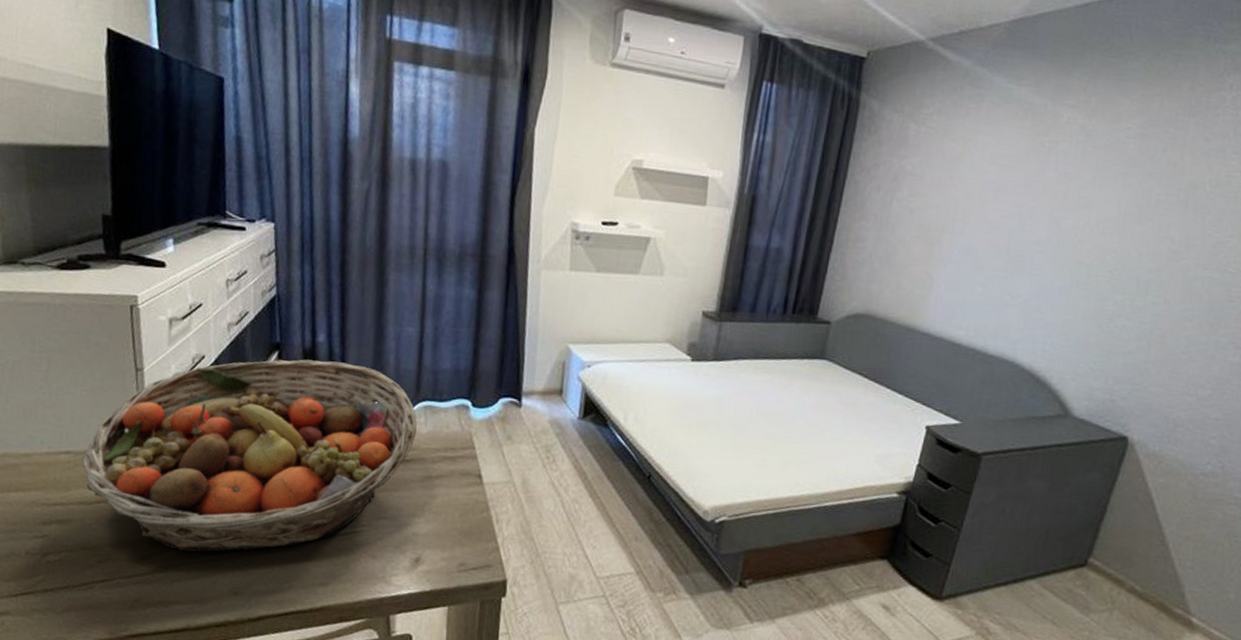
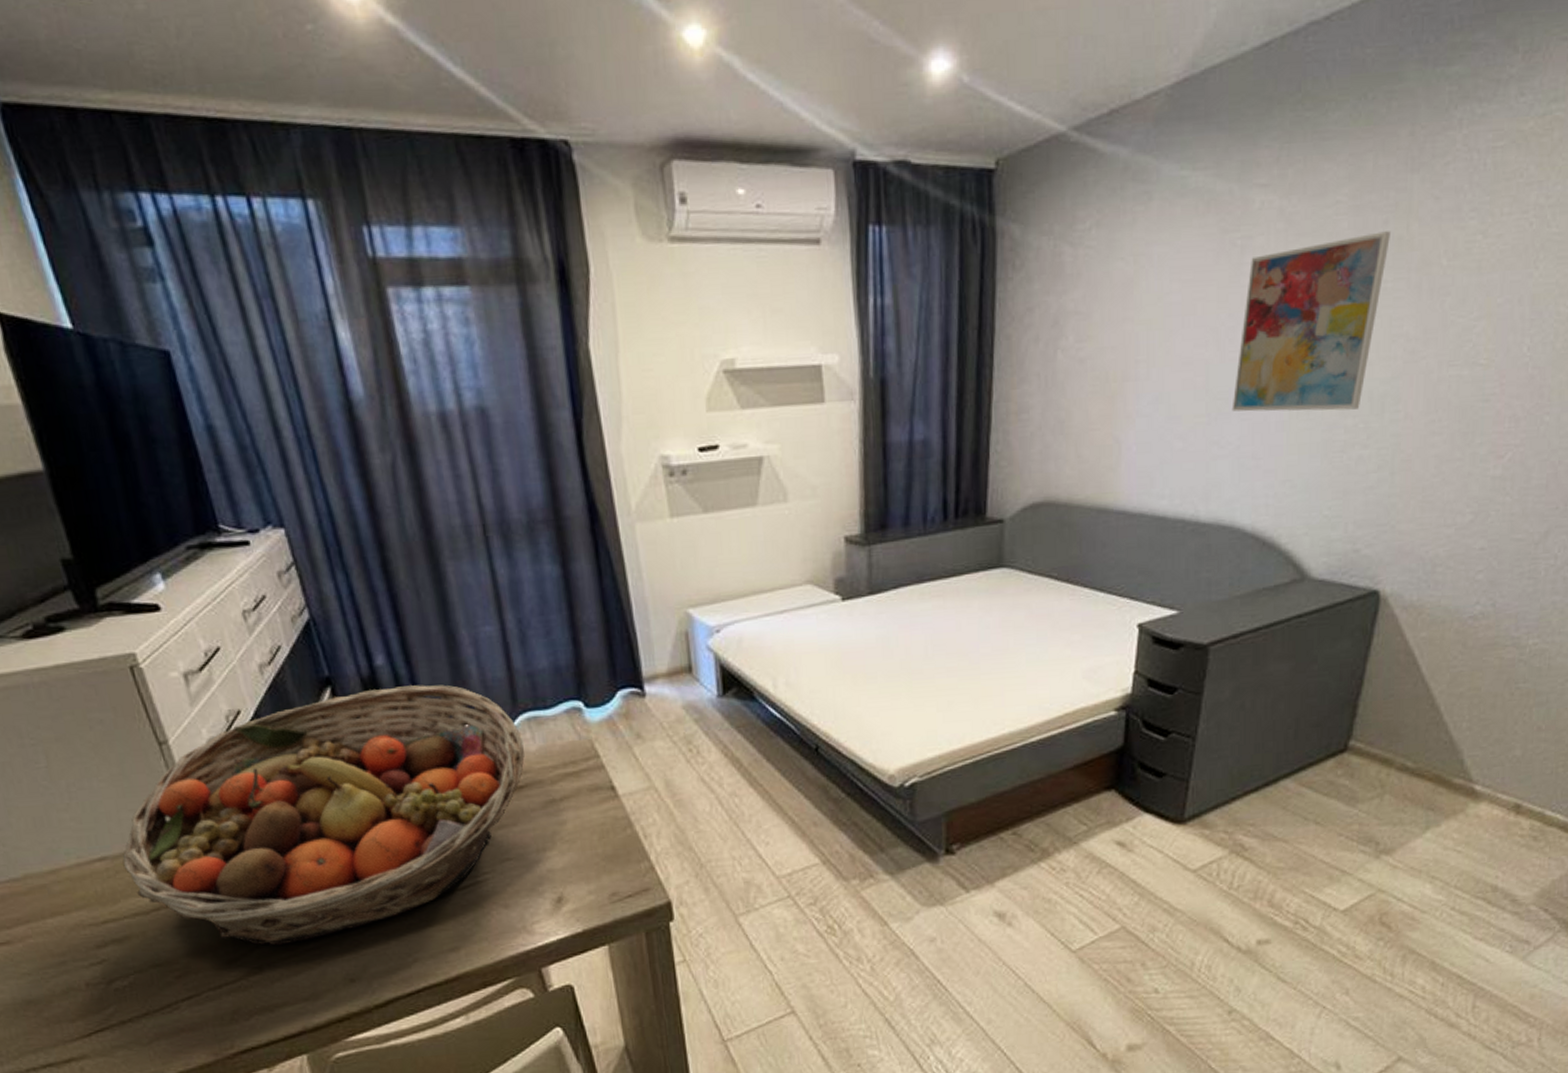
wall art: none [1025,156,1168,289] -> present [1232,231,1392,412]

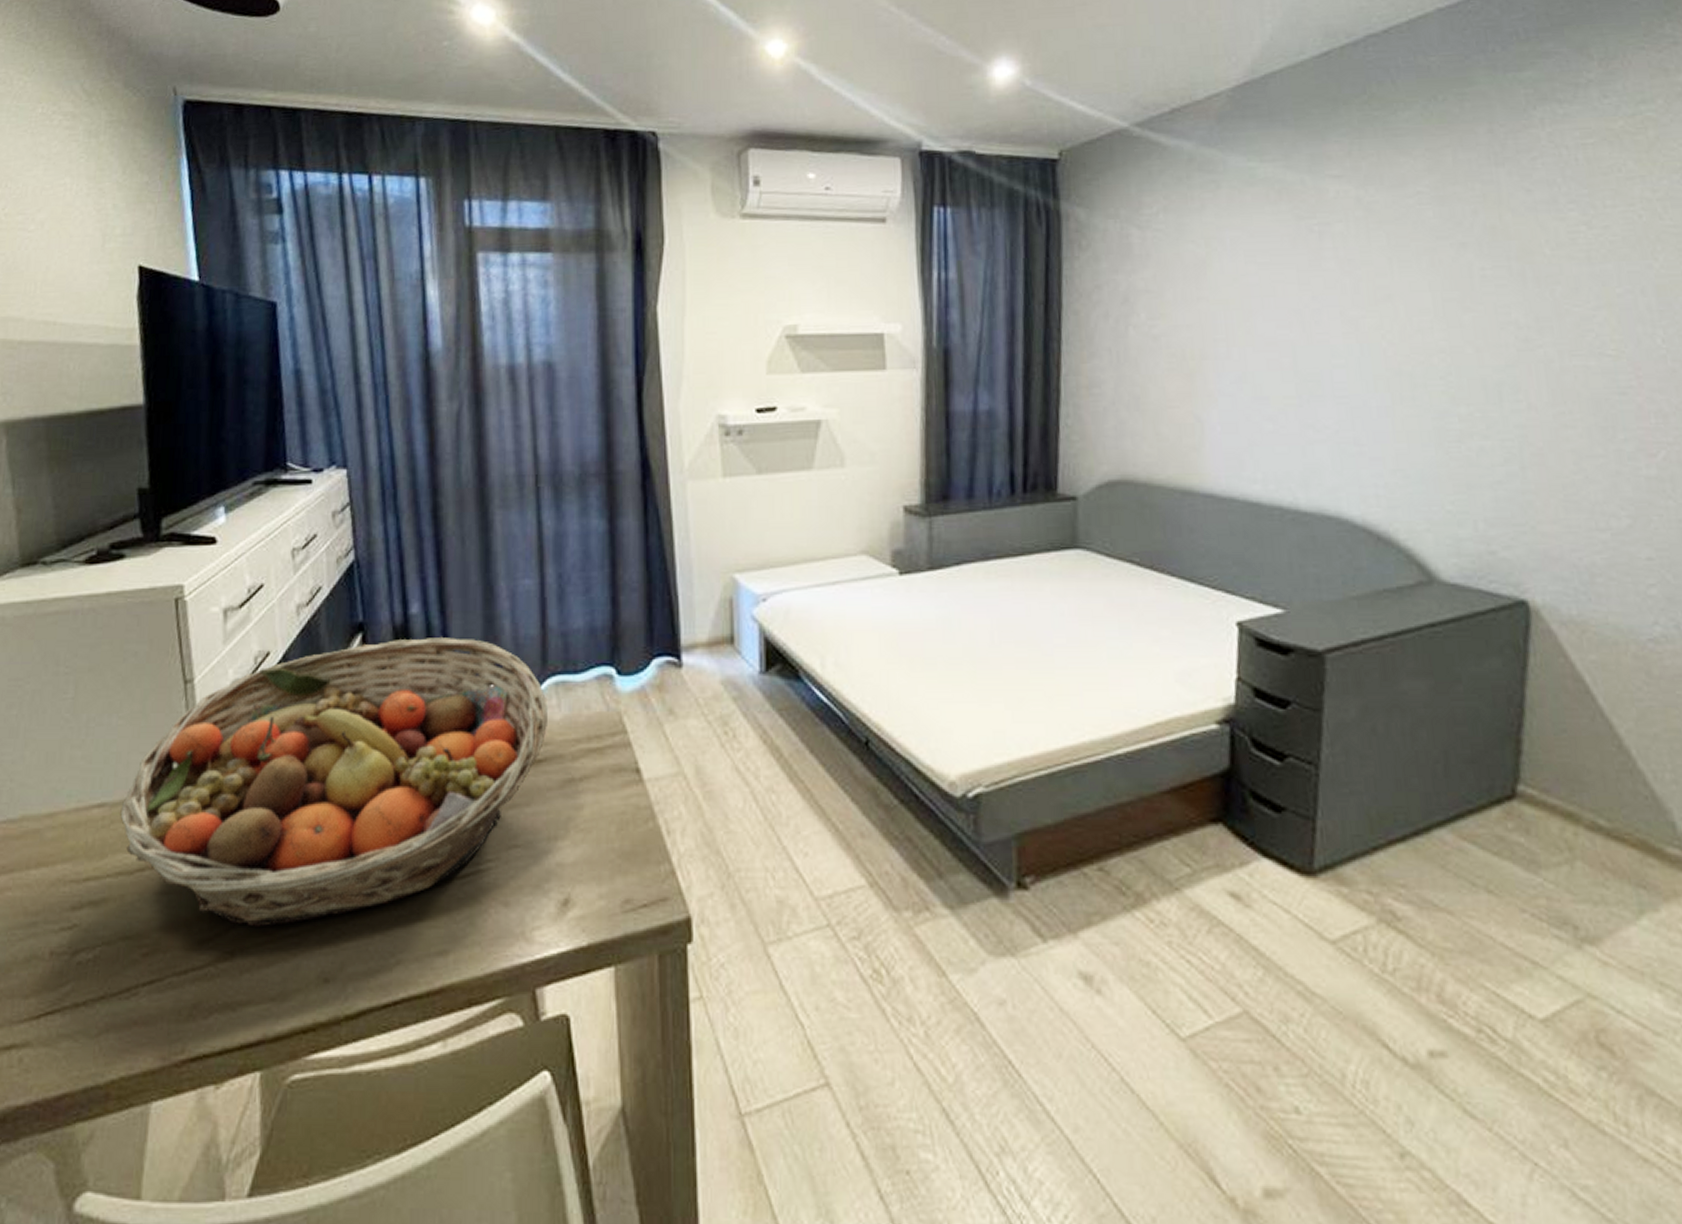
wall art: present [1232,231,1392,412] -> none [1325,220,1483,398]

